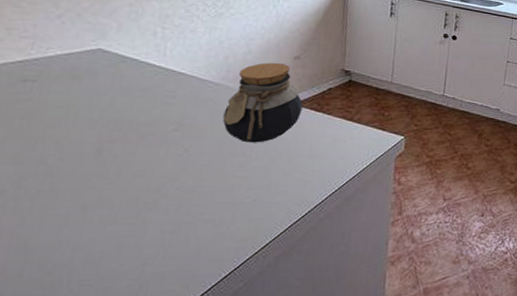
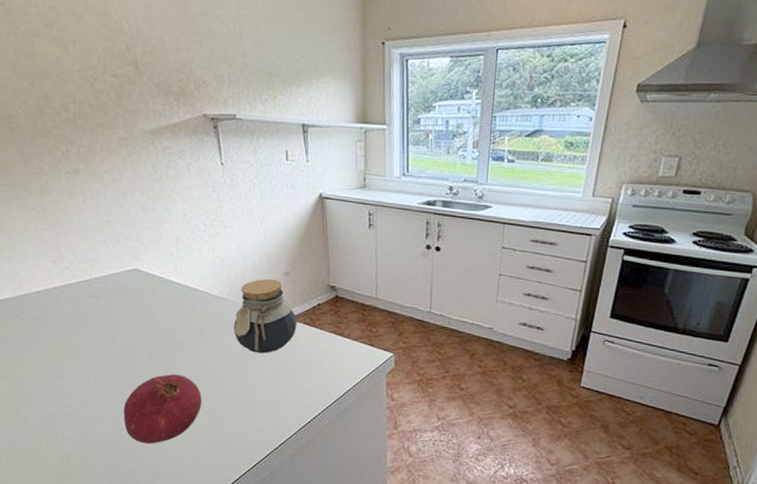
fruit: none [36,172,166,268] -> present [123,373,202,445]

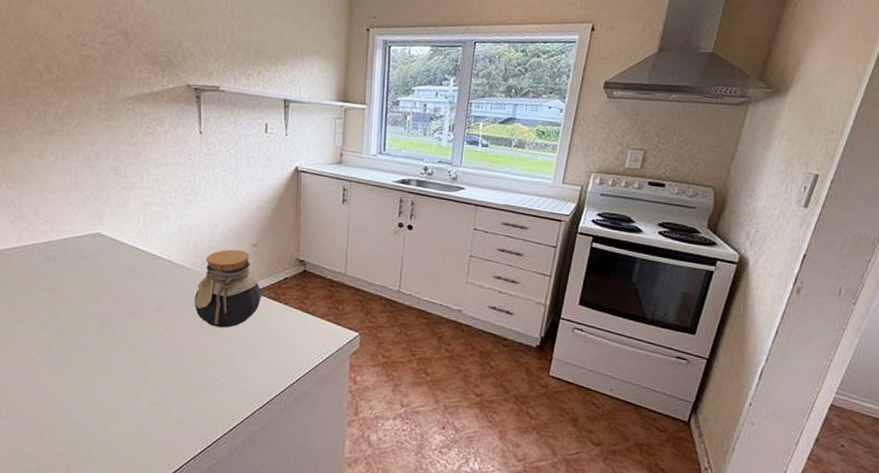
fruit: present [123,373,202,445] -> none [62,346,152,425]

